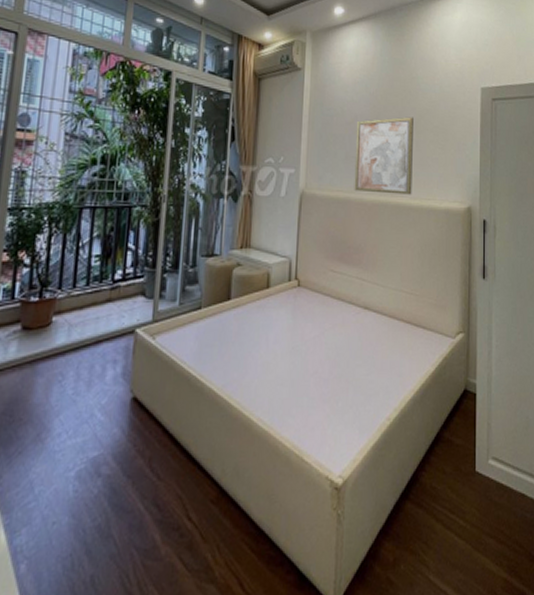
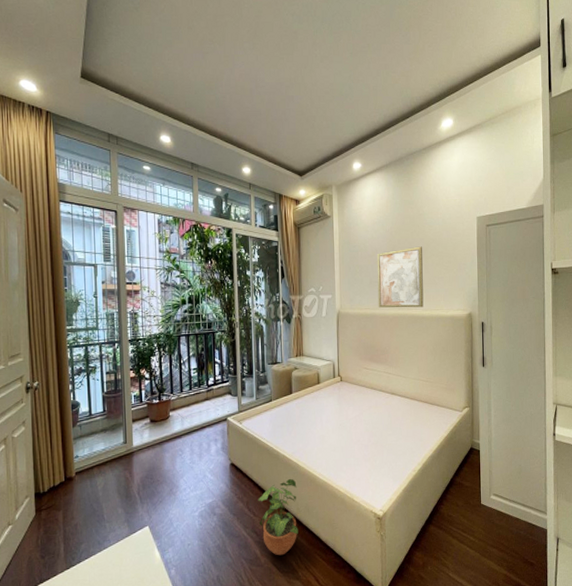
potted plant: none [163,423,225,544] -> present [258,478,298,556]

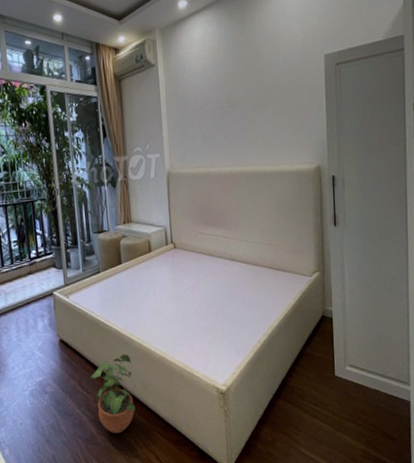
wall art: present [376,246,424,308] -> none [209,93,265,165]

